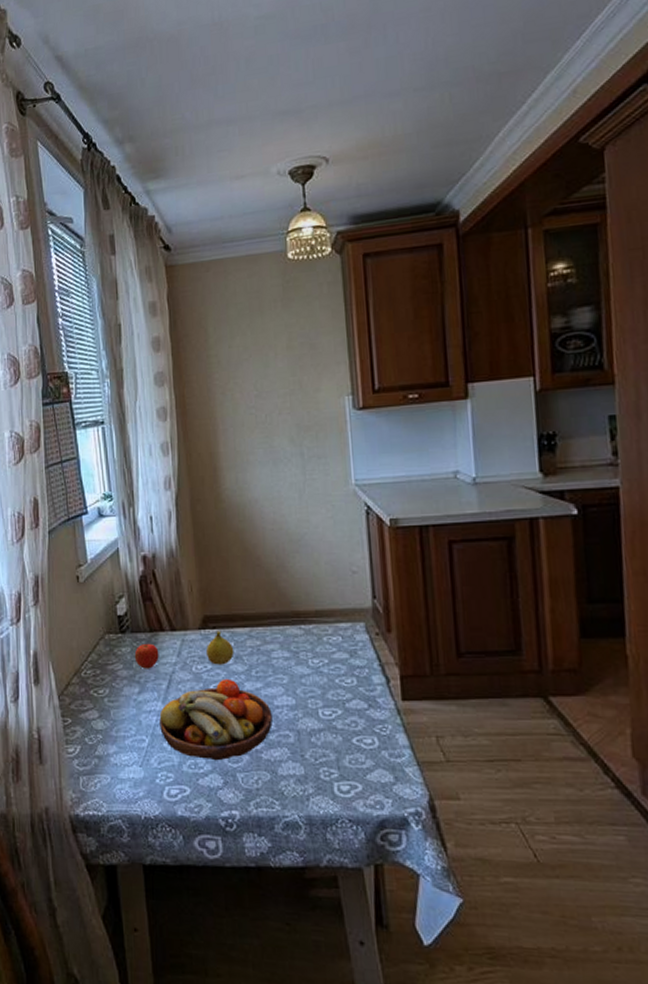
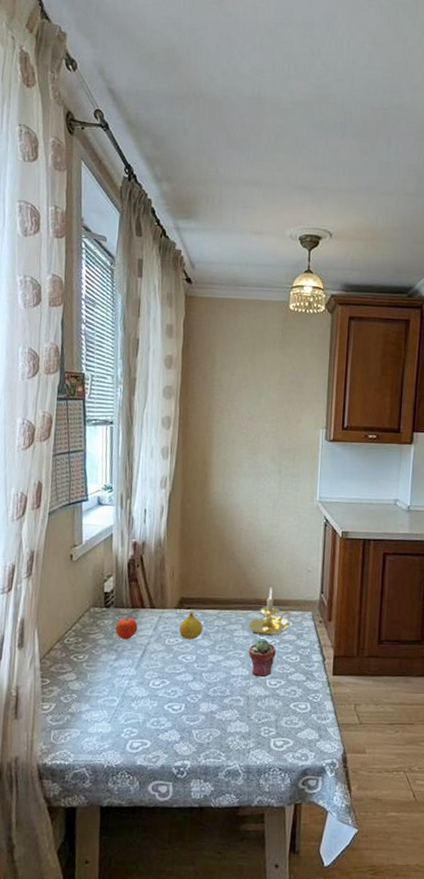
fruit bowl: present [159,678,273,761] -> none [130,651,228,720]
candle holder: none [287,595,341,655] -> present [248,587,293,636]
potted succulent: none [292,658,326,707] -> present [248,637,276,678]

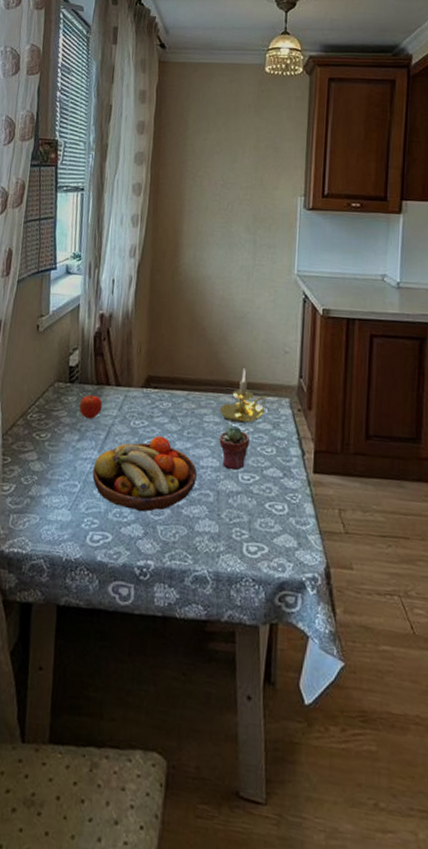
fruit bowl: none [130,651,228,720] -> present [92,435,197,512]
fruit: present [178,611,203,640] -> none [144,391,171,423]

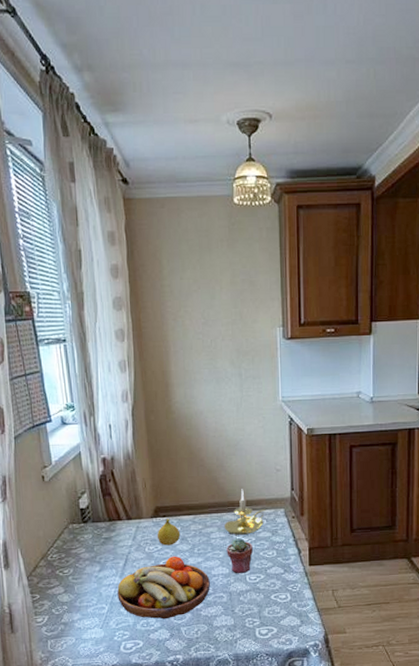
apple: present [79,394,102,419] -> none [95,530,117,551]
fruit: none [144,391,171,423] -> present [157,519,181,546]

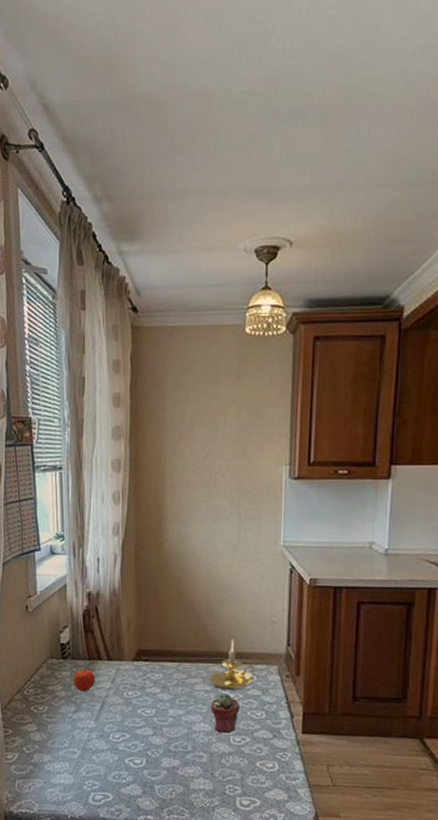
apple: none [95,530,117,551] -> present [73,669,95,692]
fruit bowl: present [117,556,210,620] -> none [91,705,190,774]
fruit: present [157,519,181,546] -> none [137,663,162,693]

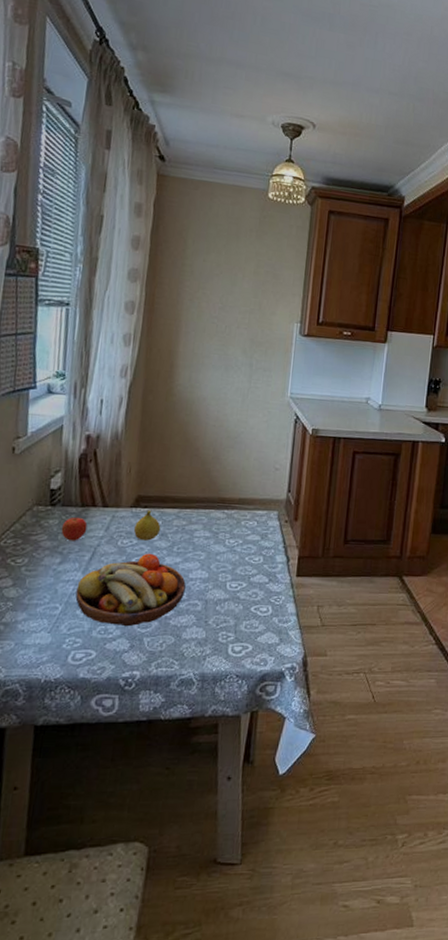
fruit bowl: none [91,705,190,774] -> present [75,553,186,627]
fruit: none [137,663,162,693] -> present [133,510,161,541]
candle holder: present [209,639,257,690] -> none [210,485,258,536]
potted succulent: present [210,692,240,734] -> none [209,538,239,580]

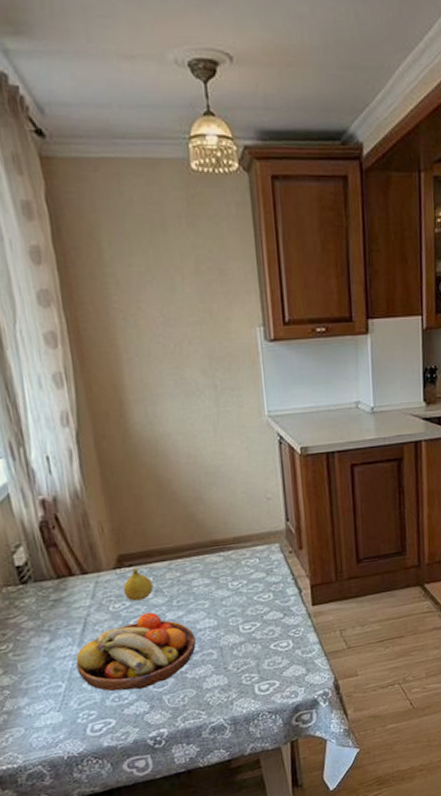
apple: present [61,517,88,541] -> none [40,590,71,617]

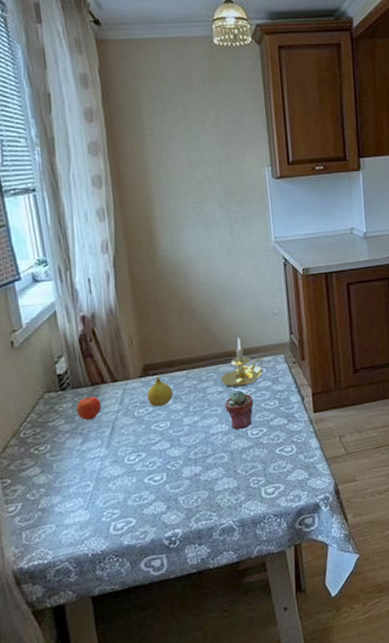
apple: none [40,590,71,617] -> present [76,396,102,421]
fruit bowl: present [75,612,196,692] -> none [103,417,209,492]
candle holder: none [207,524,257,580] -> present [220,337,265,388]
potted succulent: none [212,581,245,625] -> present [225,389,254,430]

